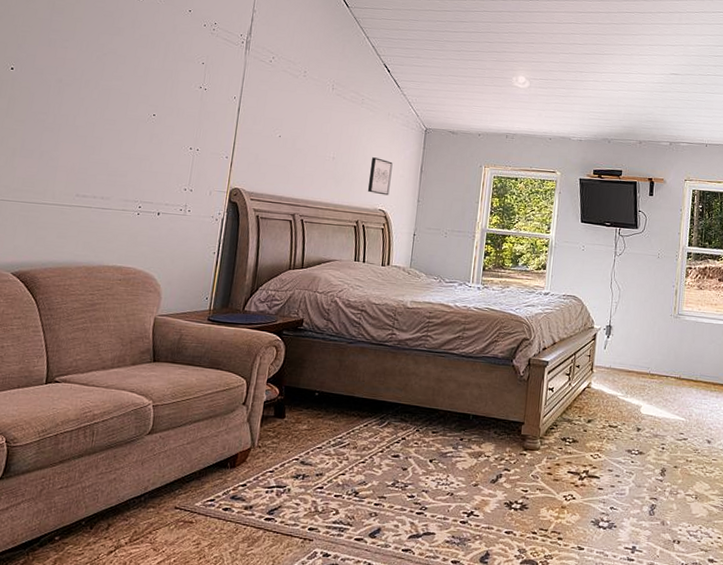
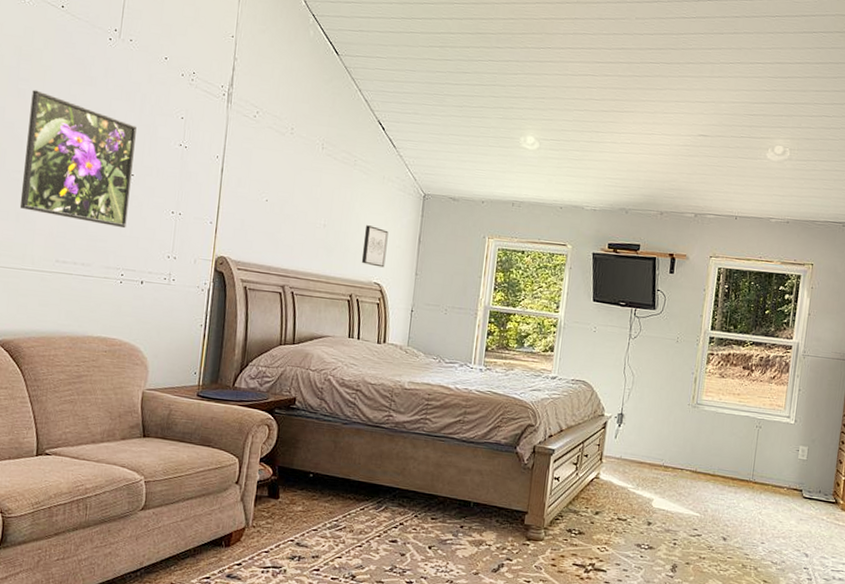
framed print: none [44,39,160,164] -> present [19,89,137,229]

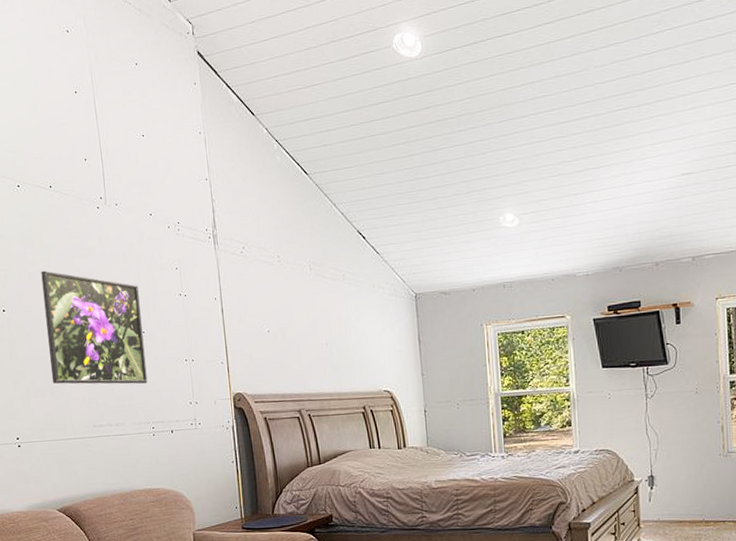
wall art: present [361,225,389,268] -> none [366,335,391,375]

